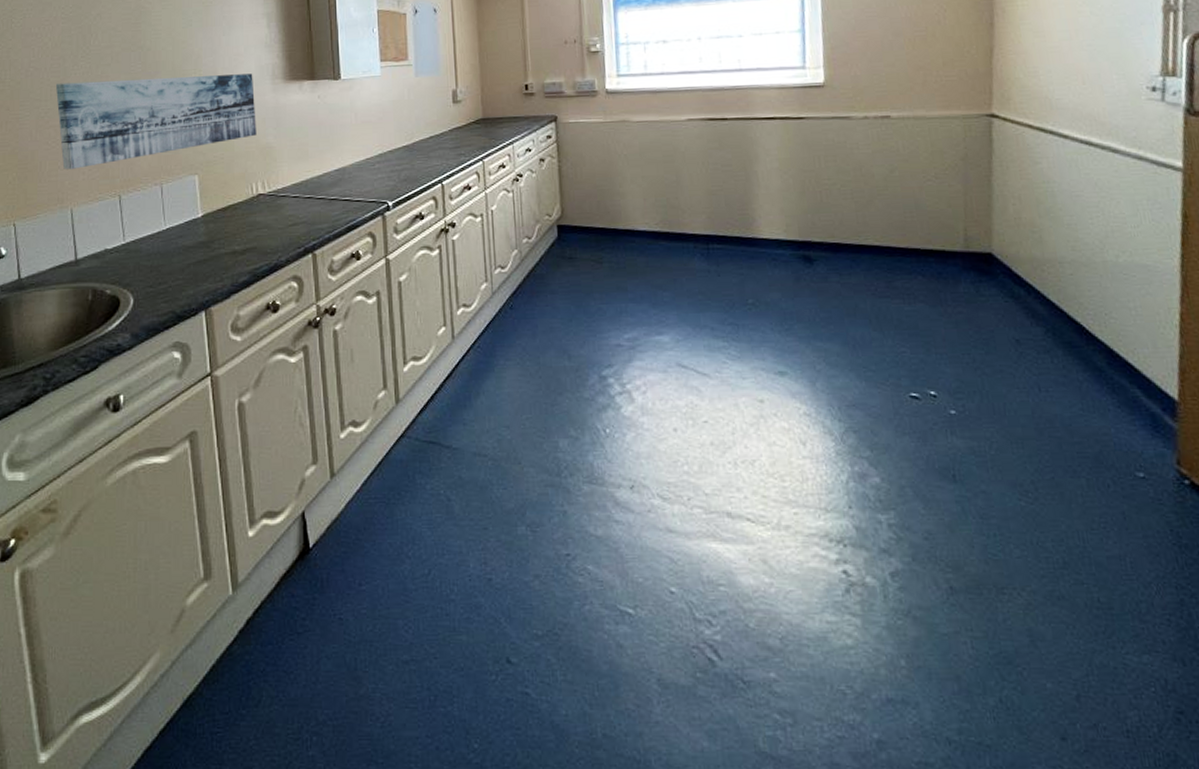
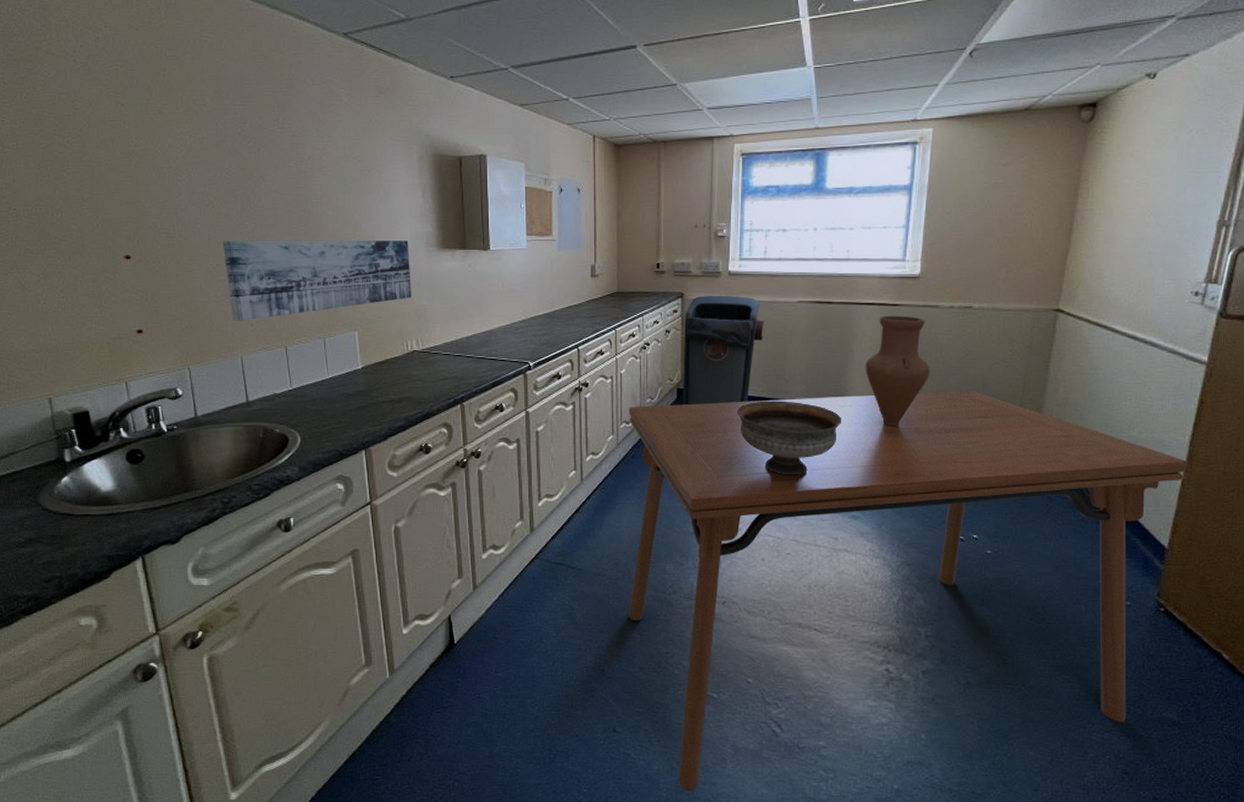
dining table: none [503,213,1185,746] -> present [629,390,1188,792]
trash can: none [560,116,652,245] -> present [682,295,764,406]
bowl: none [629,234,754,324] -> present [737,401,842,475]
vase: none [773,129,851,260] -> present [865,315,930,426]

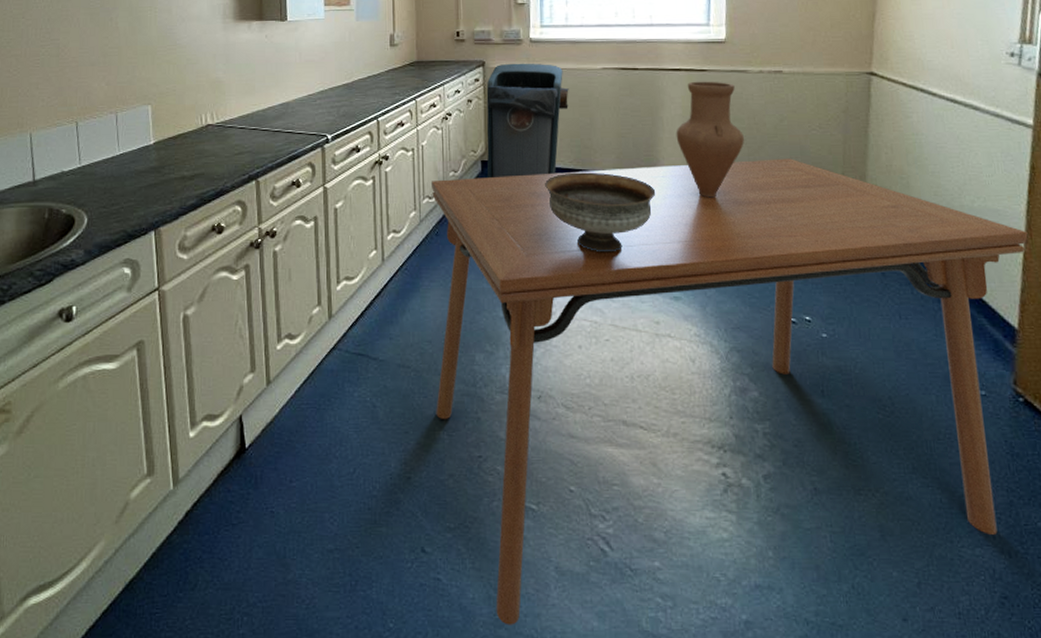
wall art: present [222,240,412,321] -> none [17,12,207,96]

